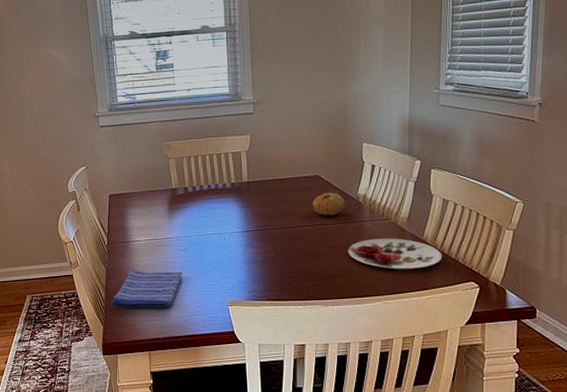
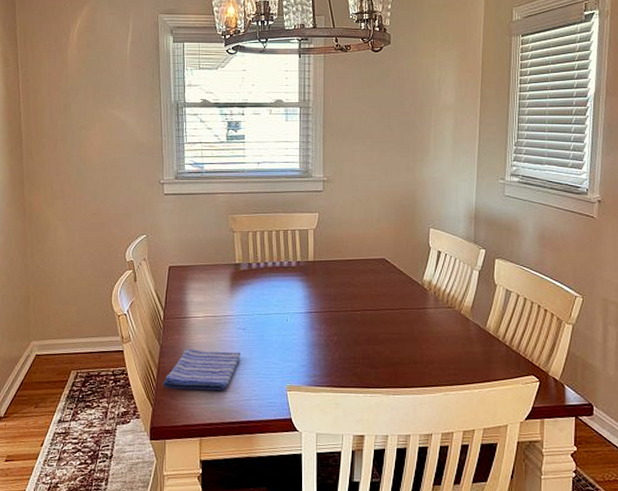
fruit: present [312,192,345,216] -> none [377,276,410,301]
plate: present [348,238,443,269] -> none [411,326,504,360]

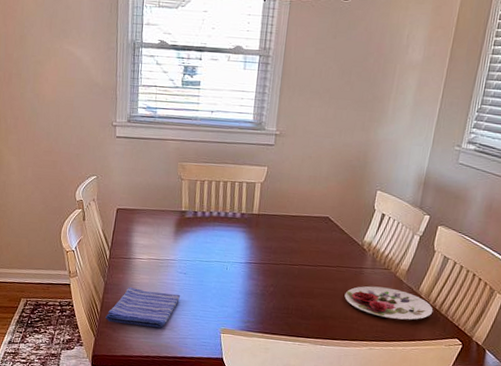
plate: none [411,326,504,360] -> present [344,285,433,320]

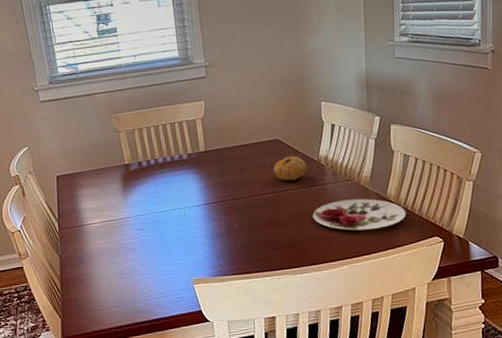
dish towel: present [105,287,180,329] -> none [68,252,143,298]
fruit: none [317,235,350,259] -> present [273,156,307,181]

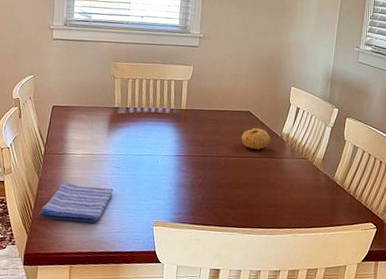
dish towel: none [68,252,143,298] -> present [39,183,113,224]
plate: present [312,198,407,231] -> none [268,174,348,207]

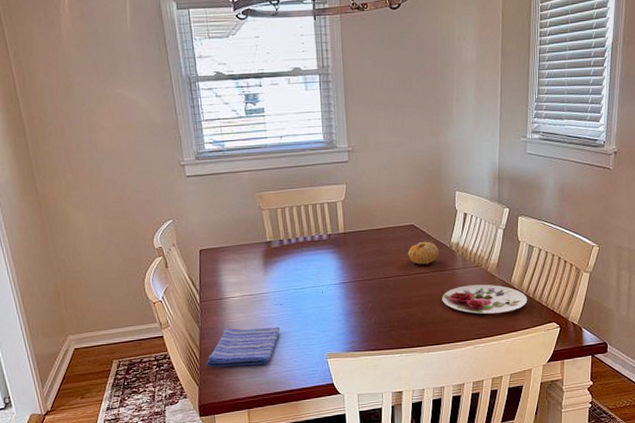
plate: none [268,174,348,207] -> present [442,284,528,314]

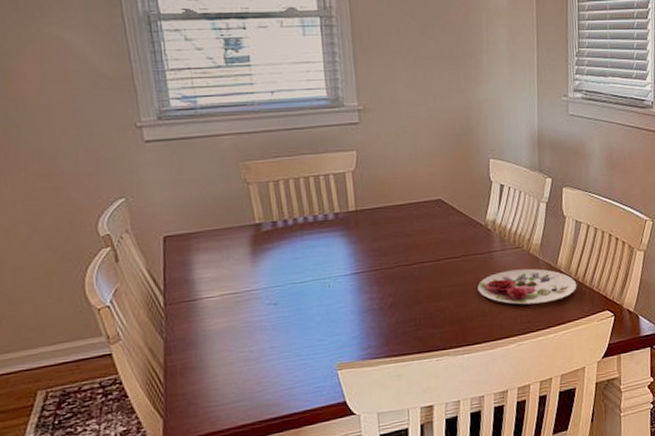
dish towel: present [206,326,280,368] -> none [173,332,274,392]
fruit: present [407,241,439,265] -> none [434,219,473,248]

